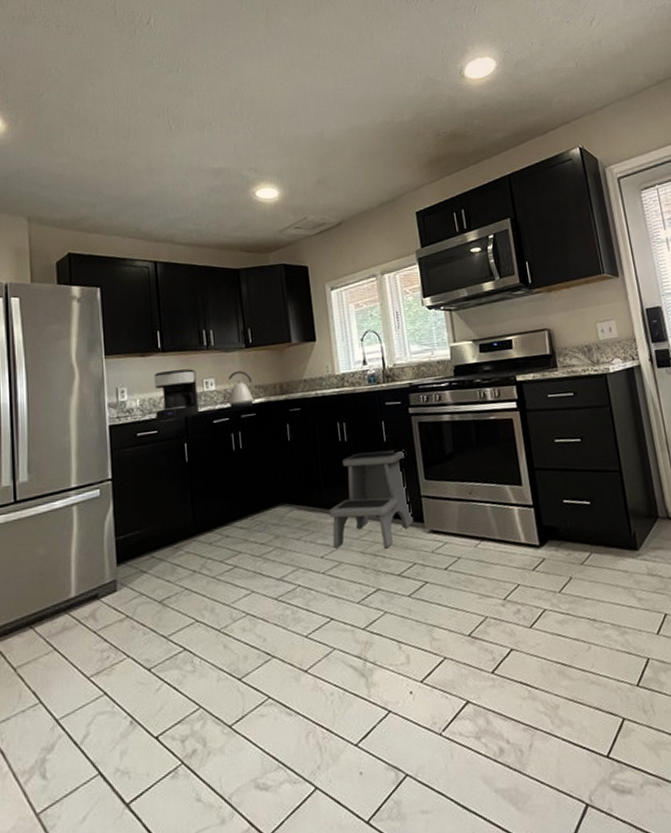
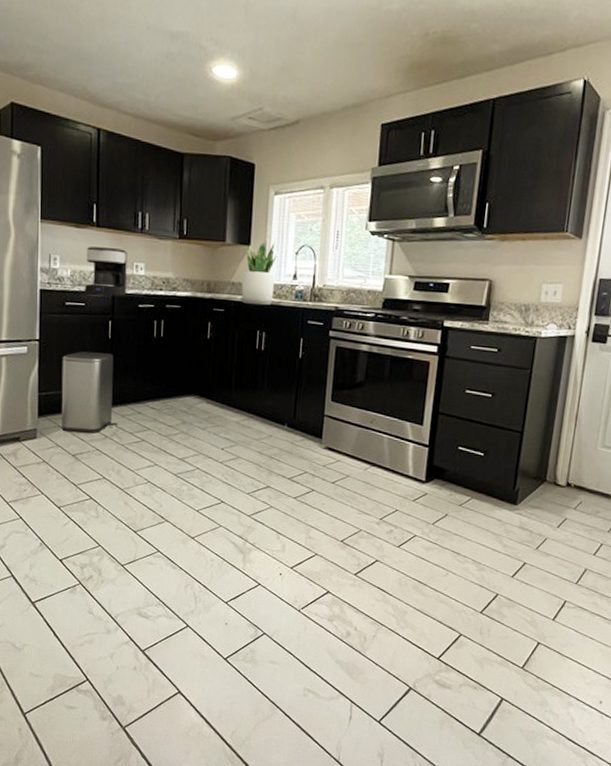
pedal bin: none [138,478,206,576] -> present [61,351,118,433]
kettle: present [224,370,256,409] -> none [153,260,183,299]
planter: none [311,333,347,399] -> present [241,241,277,305]
step stool: present [329,449,414,549] -> none [234,363,318,454]

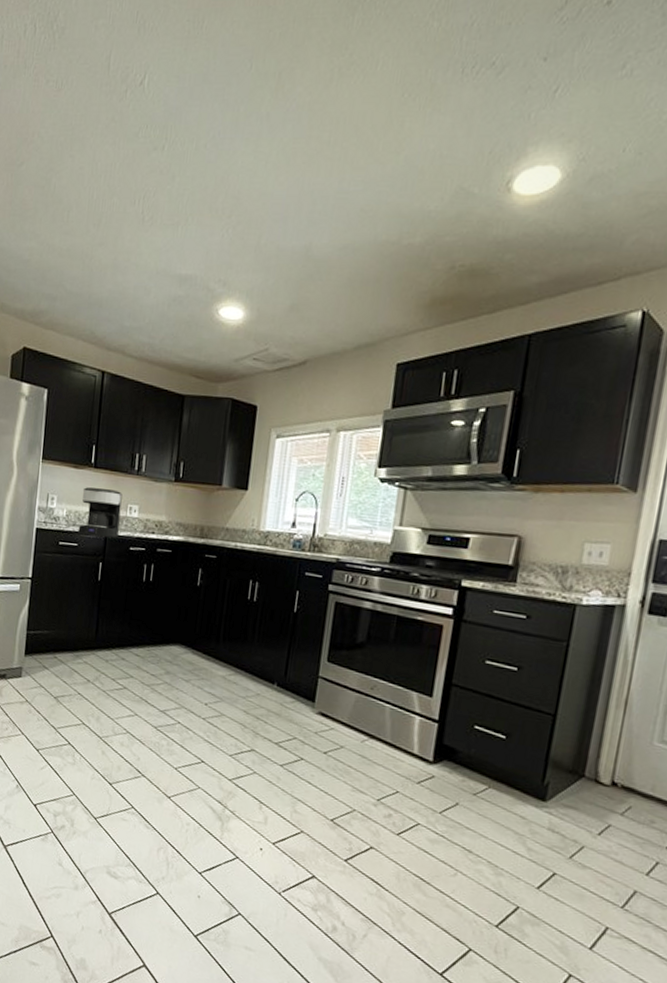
pedal bin: present [61,351,118,433] -> none [46,591,102,677]
planter: present [241,241,277,305] -> none [235,486,276,554]

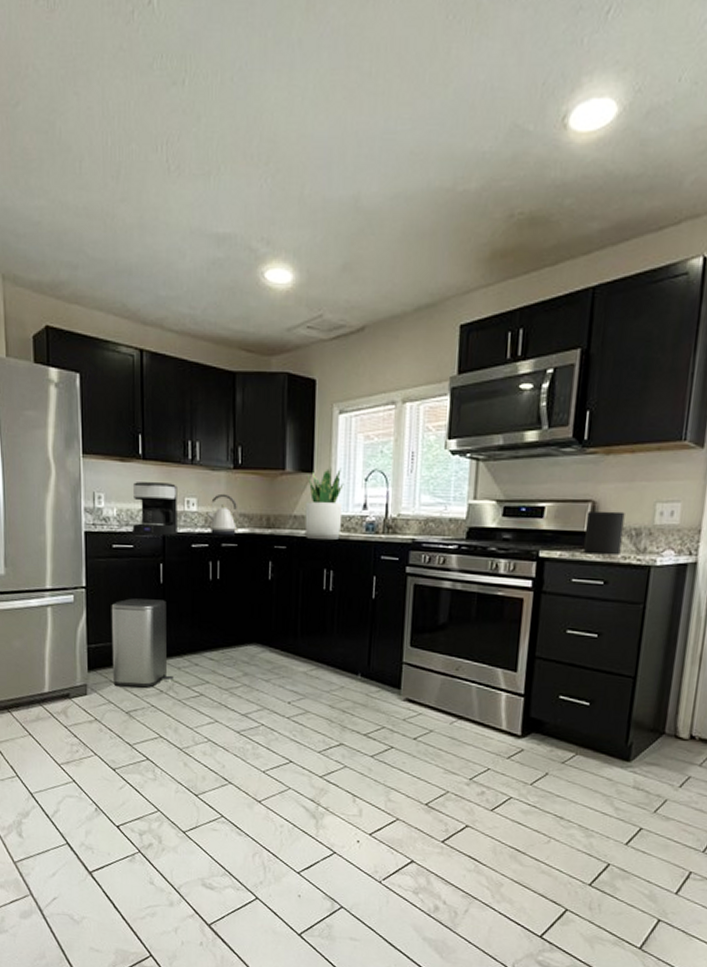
pedal bin: none [46,591,102,677] -> present [111,598,174,688]
kettle: none [146,503,175,543] -> present [206,493,240,536]
planter: none [235,486,276,554] -> present [304,467,344,540]
pen holder: none [507,546,552,592] -> present [584,510,625,556]

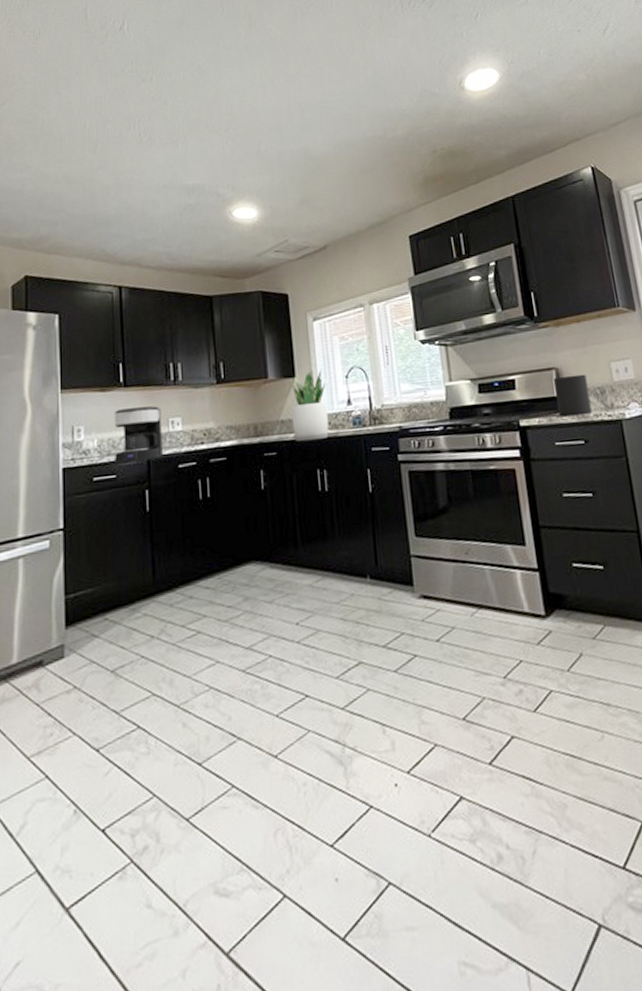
pedal bin: present [111,598,174,688] -> none [92,529,166,640]
kettle: present [206,493,240,536] -> none [192,409,227,452]

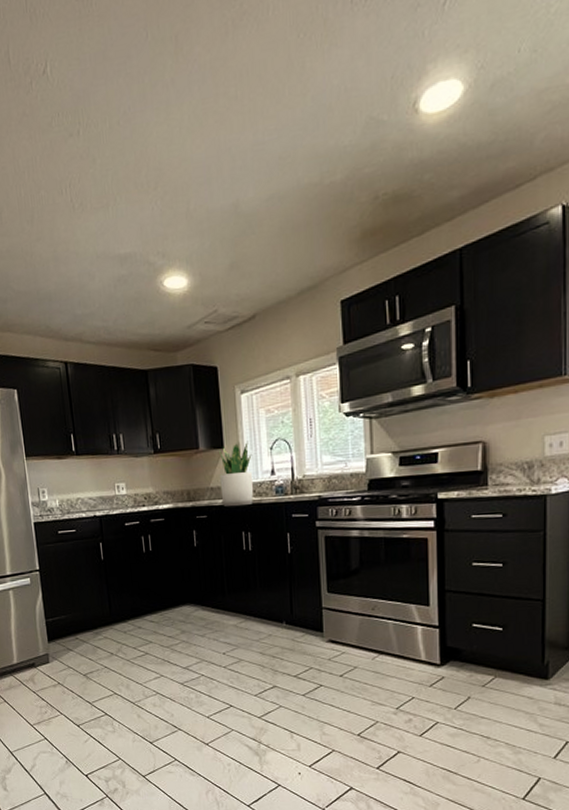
coffee maker: present [107,406,185,465] -> none [67,472,130,521]
pen holder: present [553,374,592,418] -> none [478,448,515,491]

